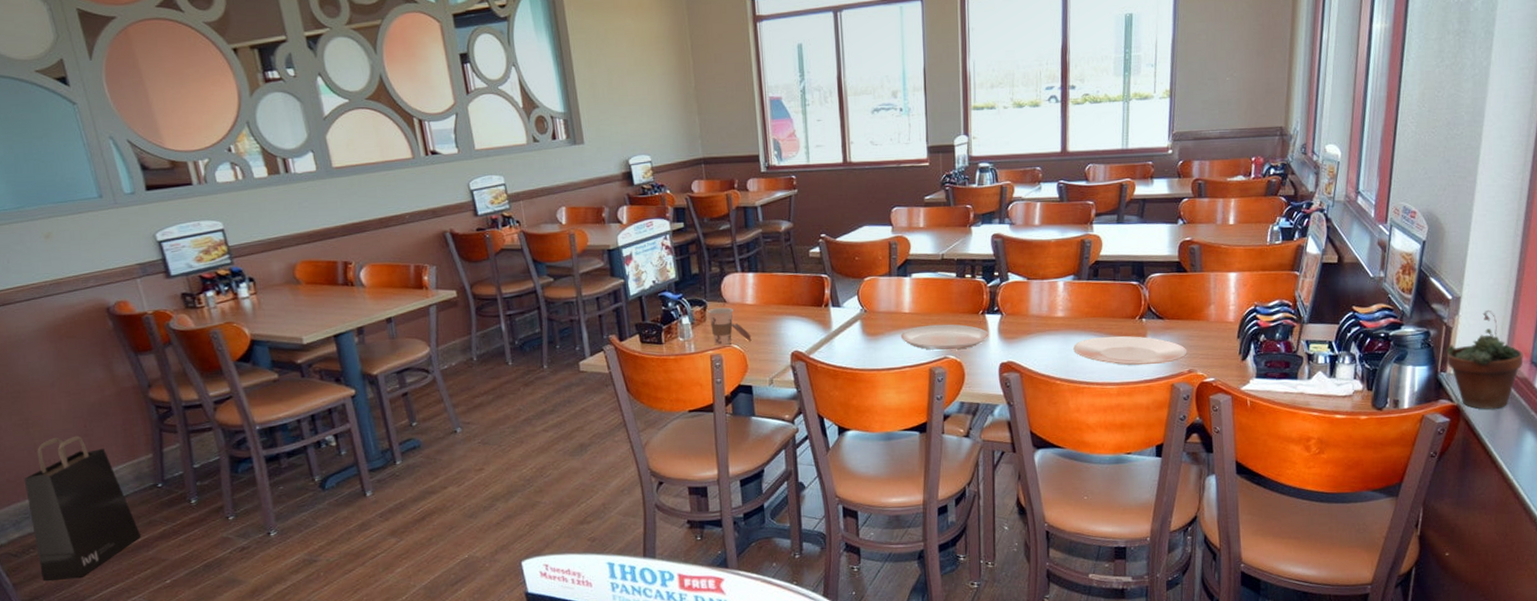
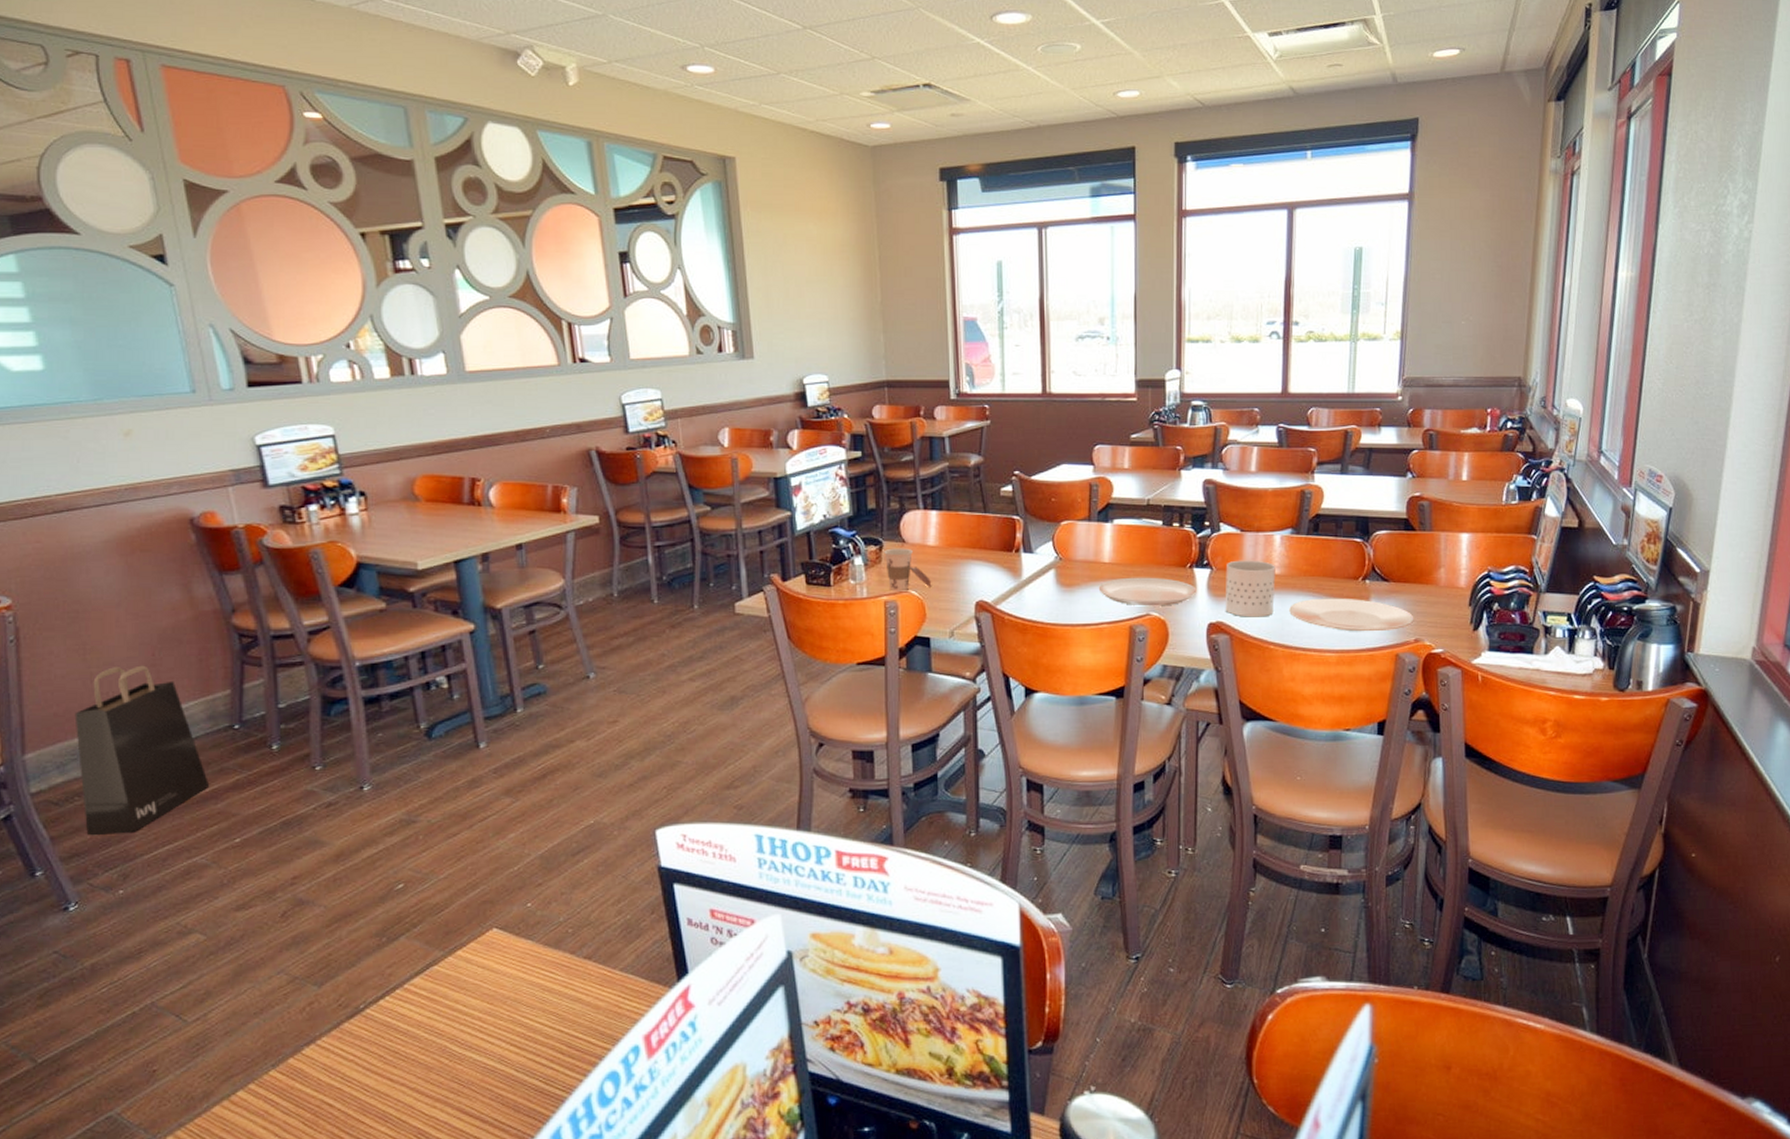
mug: none [1014,305,1060,357] -> present [1225,560,1276,617]
succulent plant: present [1446,309,1523,409] -> none [1694,585,1776,695]

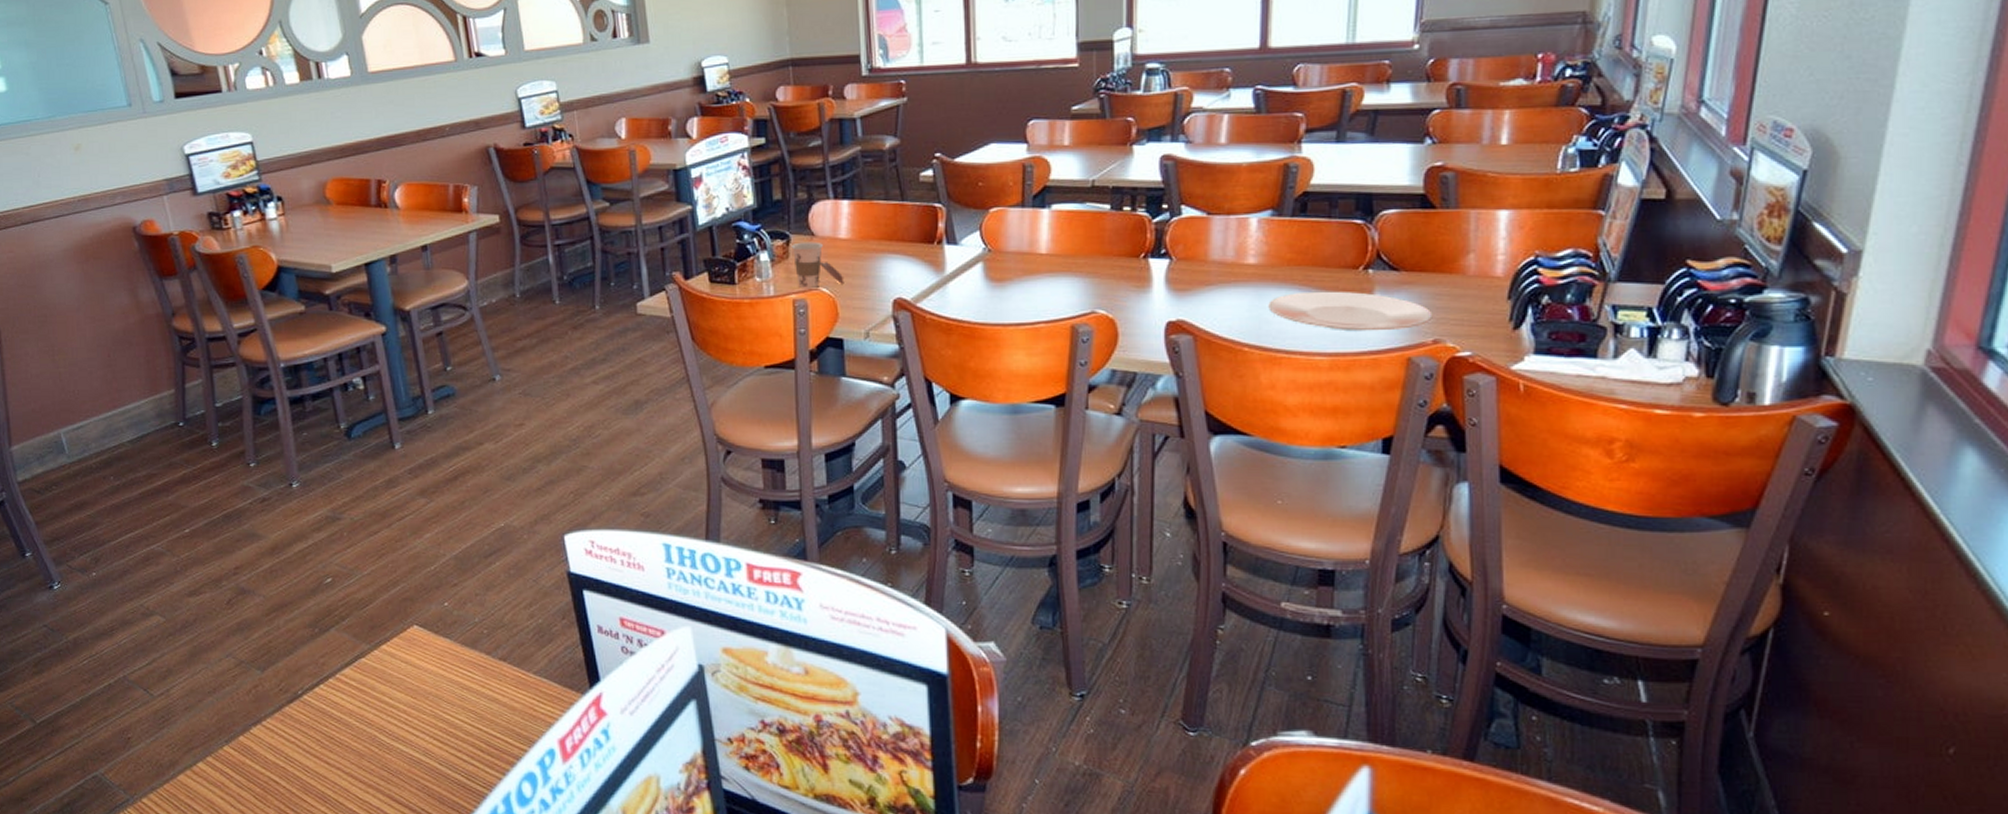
shopping bag: present [74,665,210,835] -> none [48,366,162,521]
plate: present [1098,577,1197,607] -> none [1034,269,1153,303]
mug: present [1225,560,1276,617] -> none [1187,247,1251,315]

